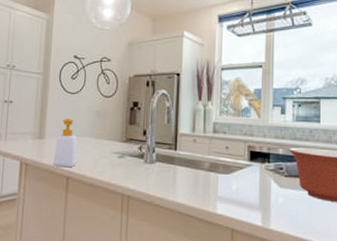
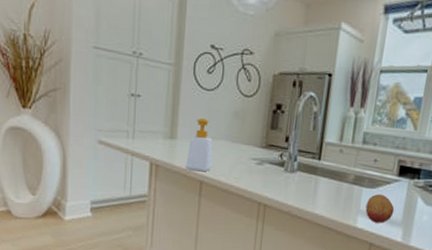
fruit: none [223,179,251,208] -> present [365,193,395,223]

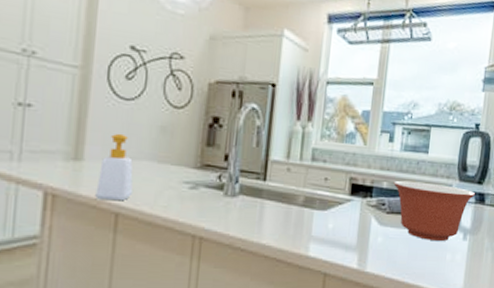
fruit: present [365,193,395,223] -> none [317,216,349,249]

